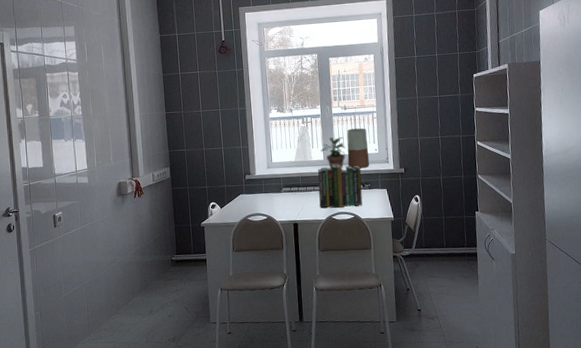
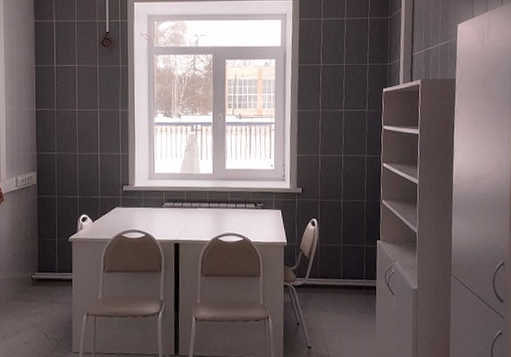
books: present [317,164,363,209] -> none [205,180,254,229]
potted plant: present [321,137,346,170] -> none [210,148,238,187]
vase: present [346,128,370,169] -> none [239,140,264,186]

